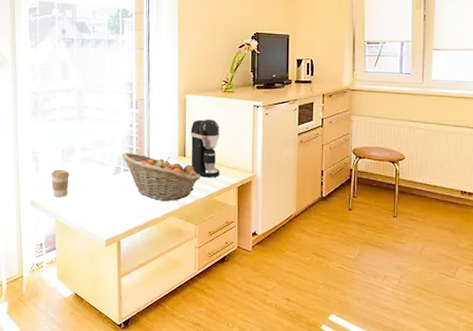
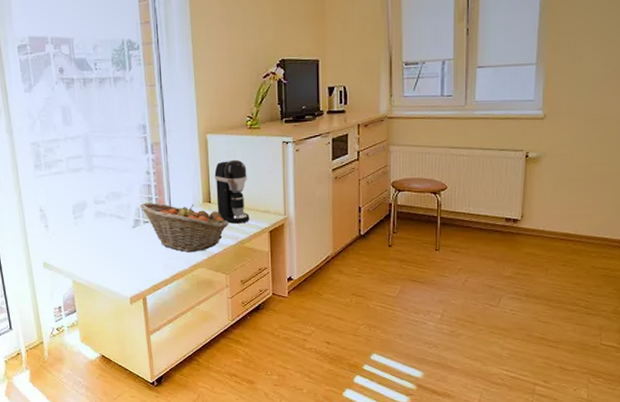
coffee cup: present [51,170,69,198] -> none [63,227,84,257]

